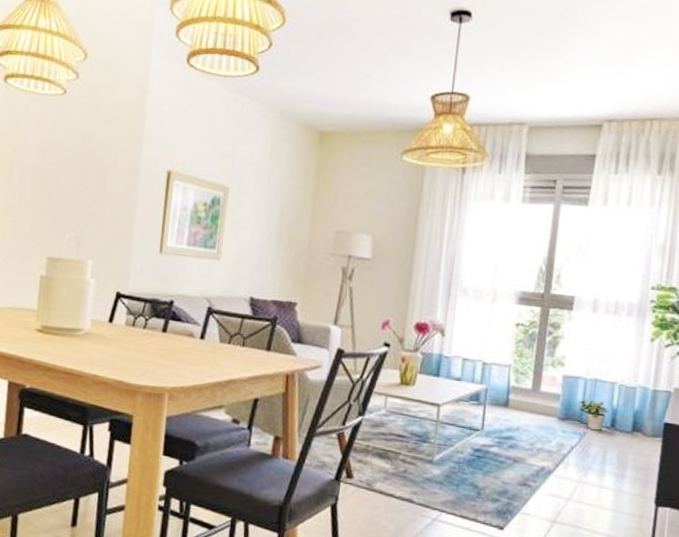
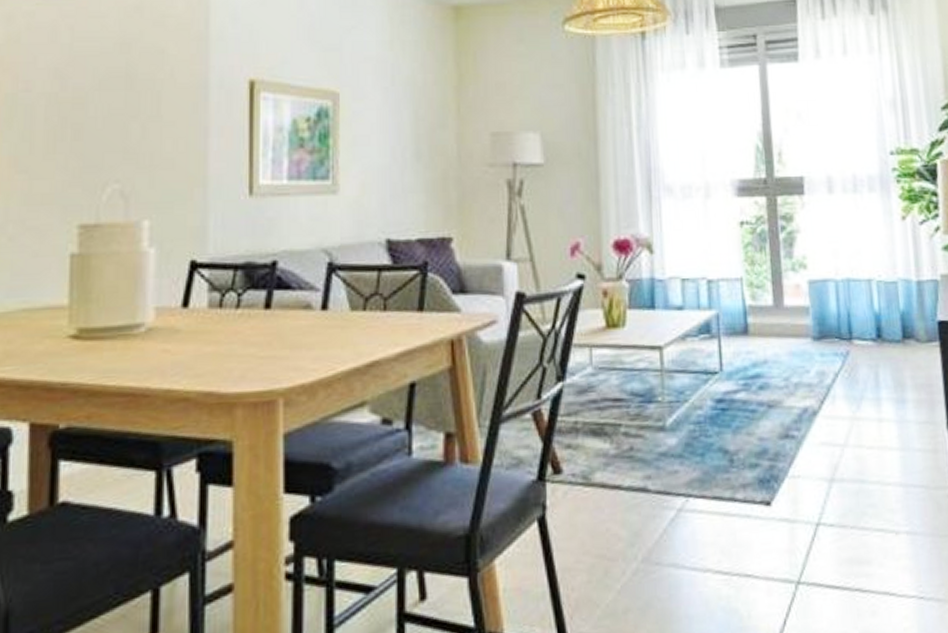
potted plant: present [579,398,608,431] -> none [833,306,870,347]

